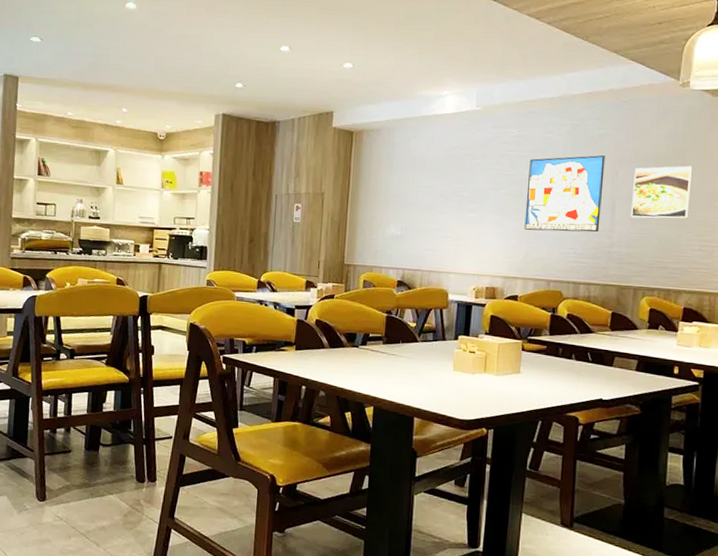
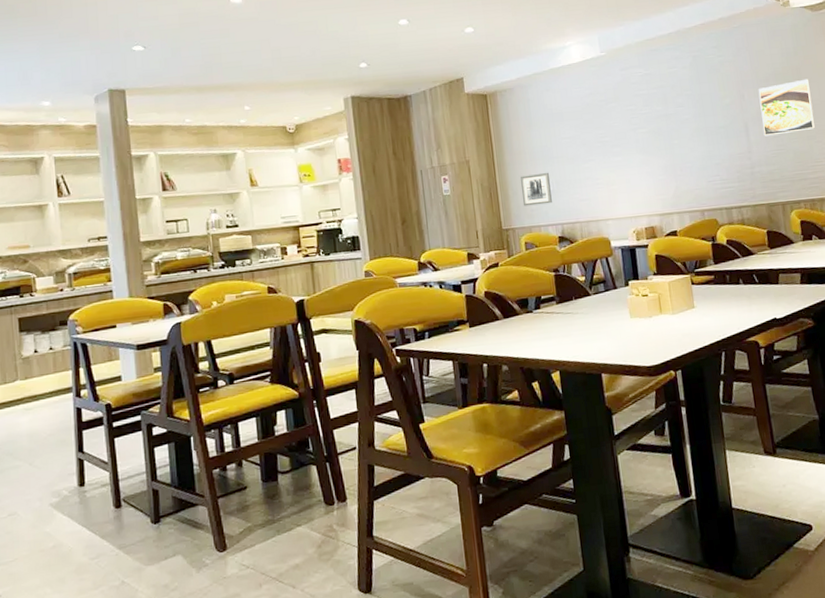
wall art: none [370,216,400,248] -> present [520,172,552,206]
wall art: present [524,155,605,233] -> none [661,81,739,164]

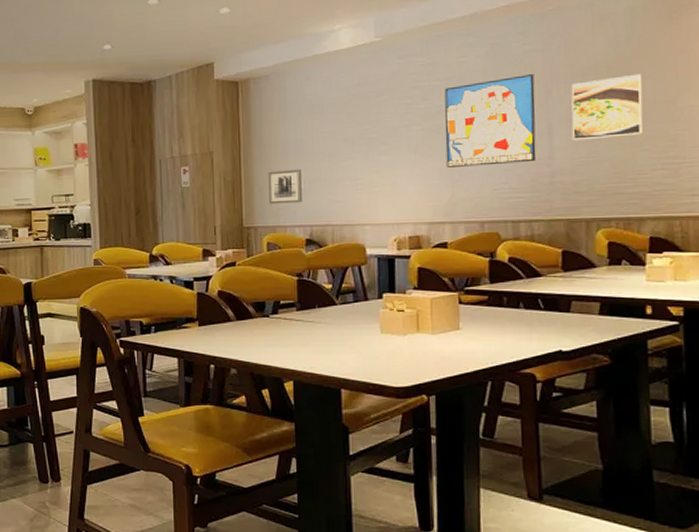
wall art: none [661,81,739,164] -> present [444,74,537,167]

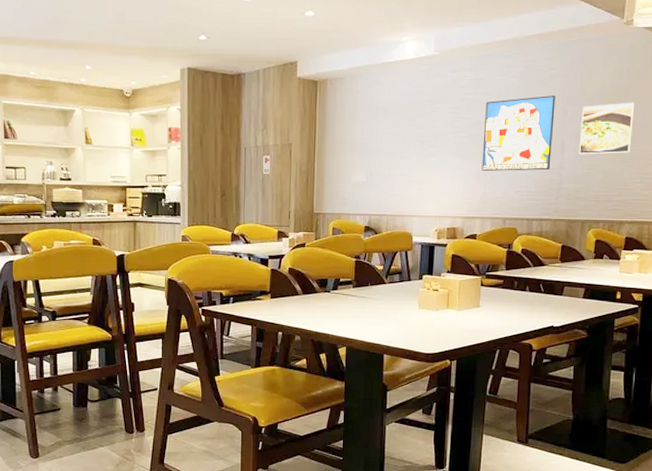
wall art: present [269,168,302,204] -> none [337,164,365,194]

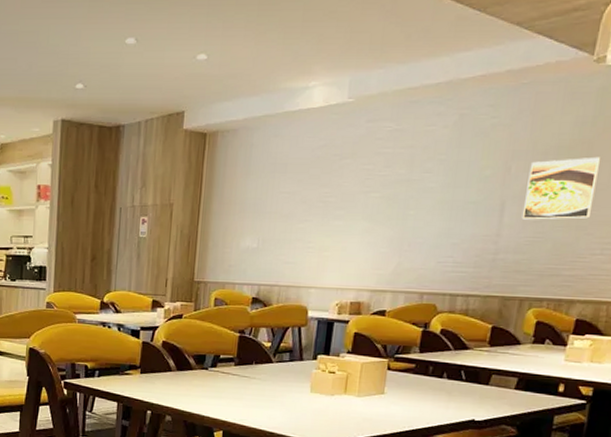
wall art: present [481,95,556,171] -> none [397,149,497,238]

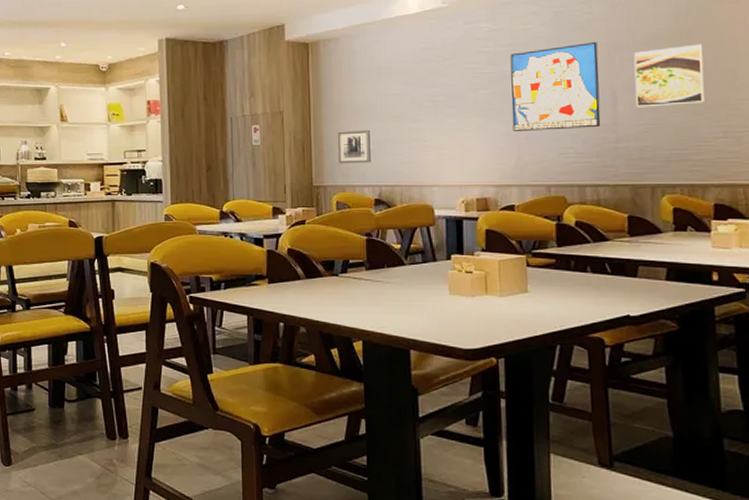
wall art: none [222,227,257,262] -> present [338,129,371,164]
wall art: none [397,149,497,238] -> present [510,42,601,131]

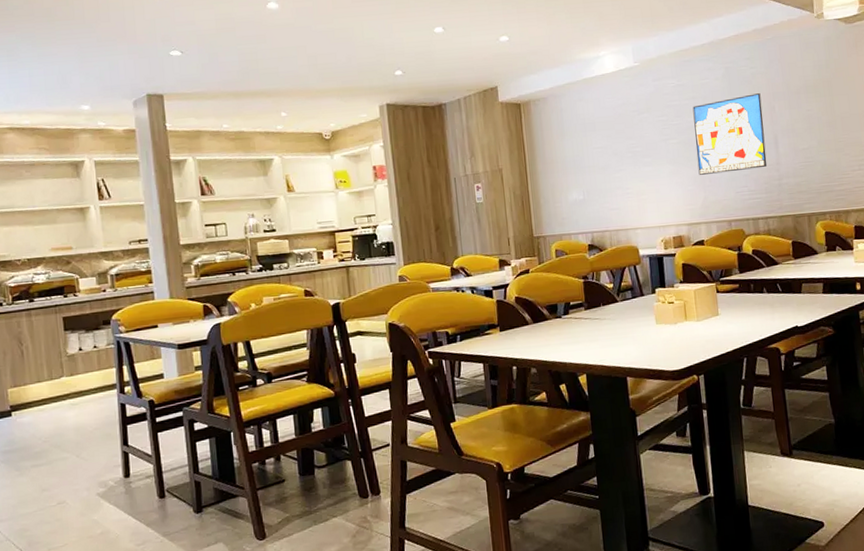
wall art: present [338,129,371,164] -> none [552,181,583,215]
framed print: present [633,43,706,108] -> none [788,91,844,148]

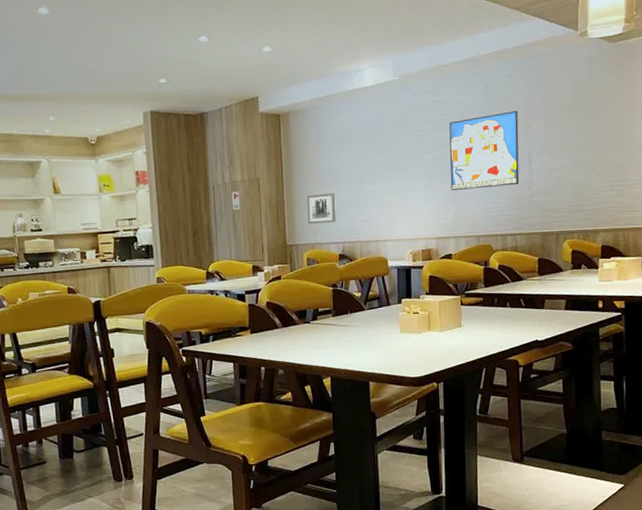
wall art: none [552,181,583,215] -> present [307,192,335,224]

